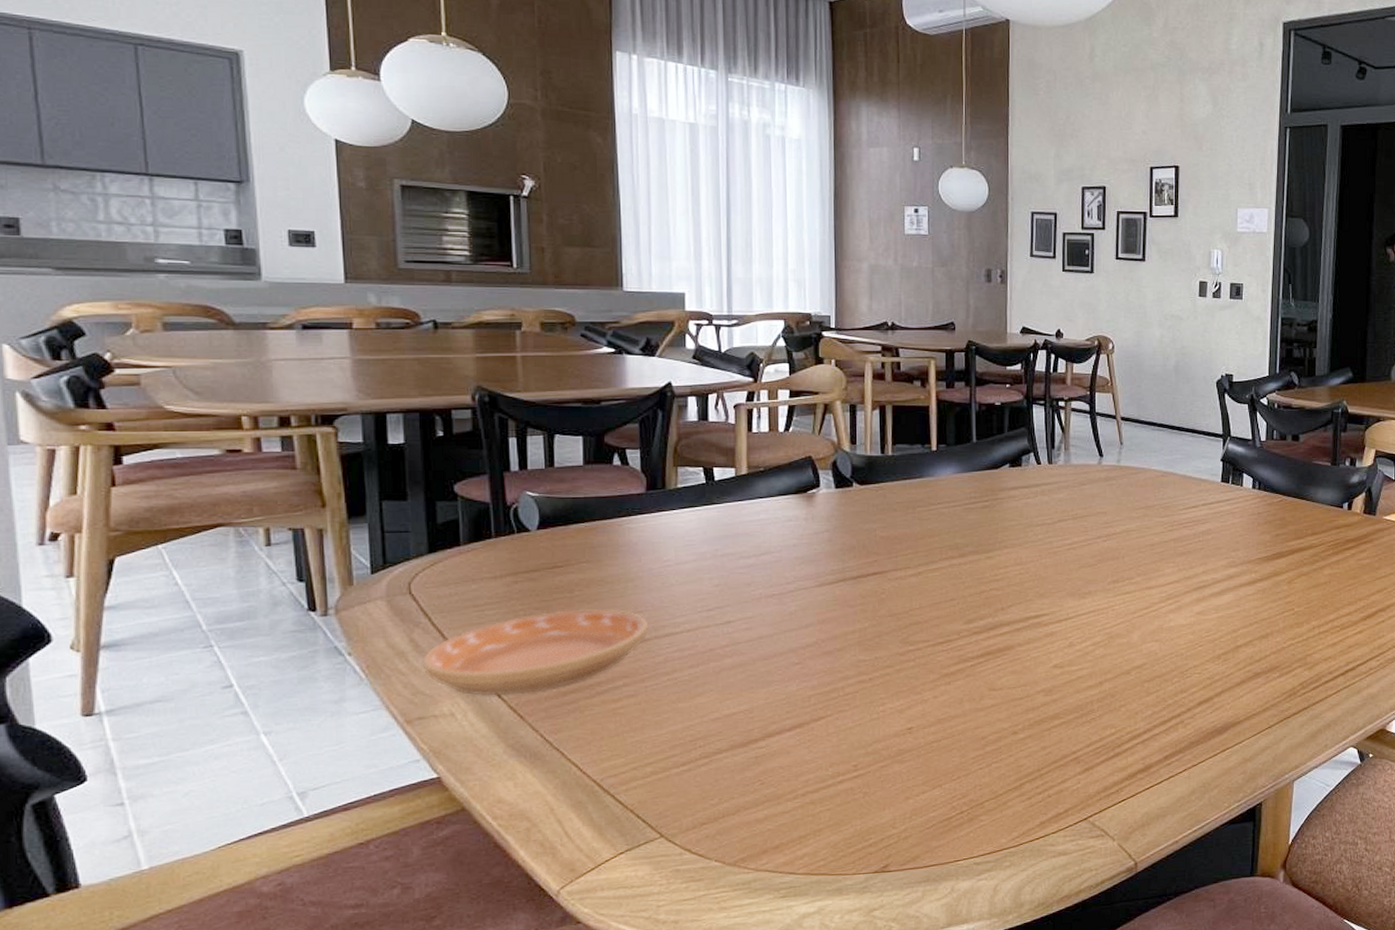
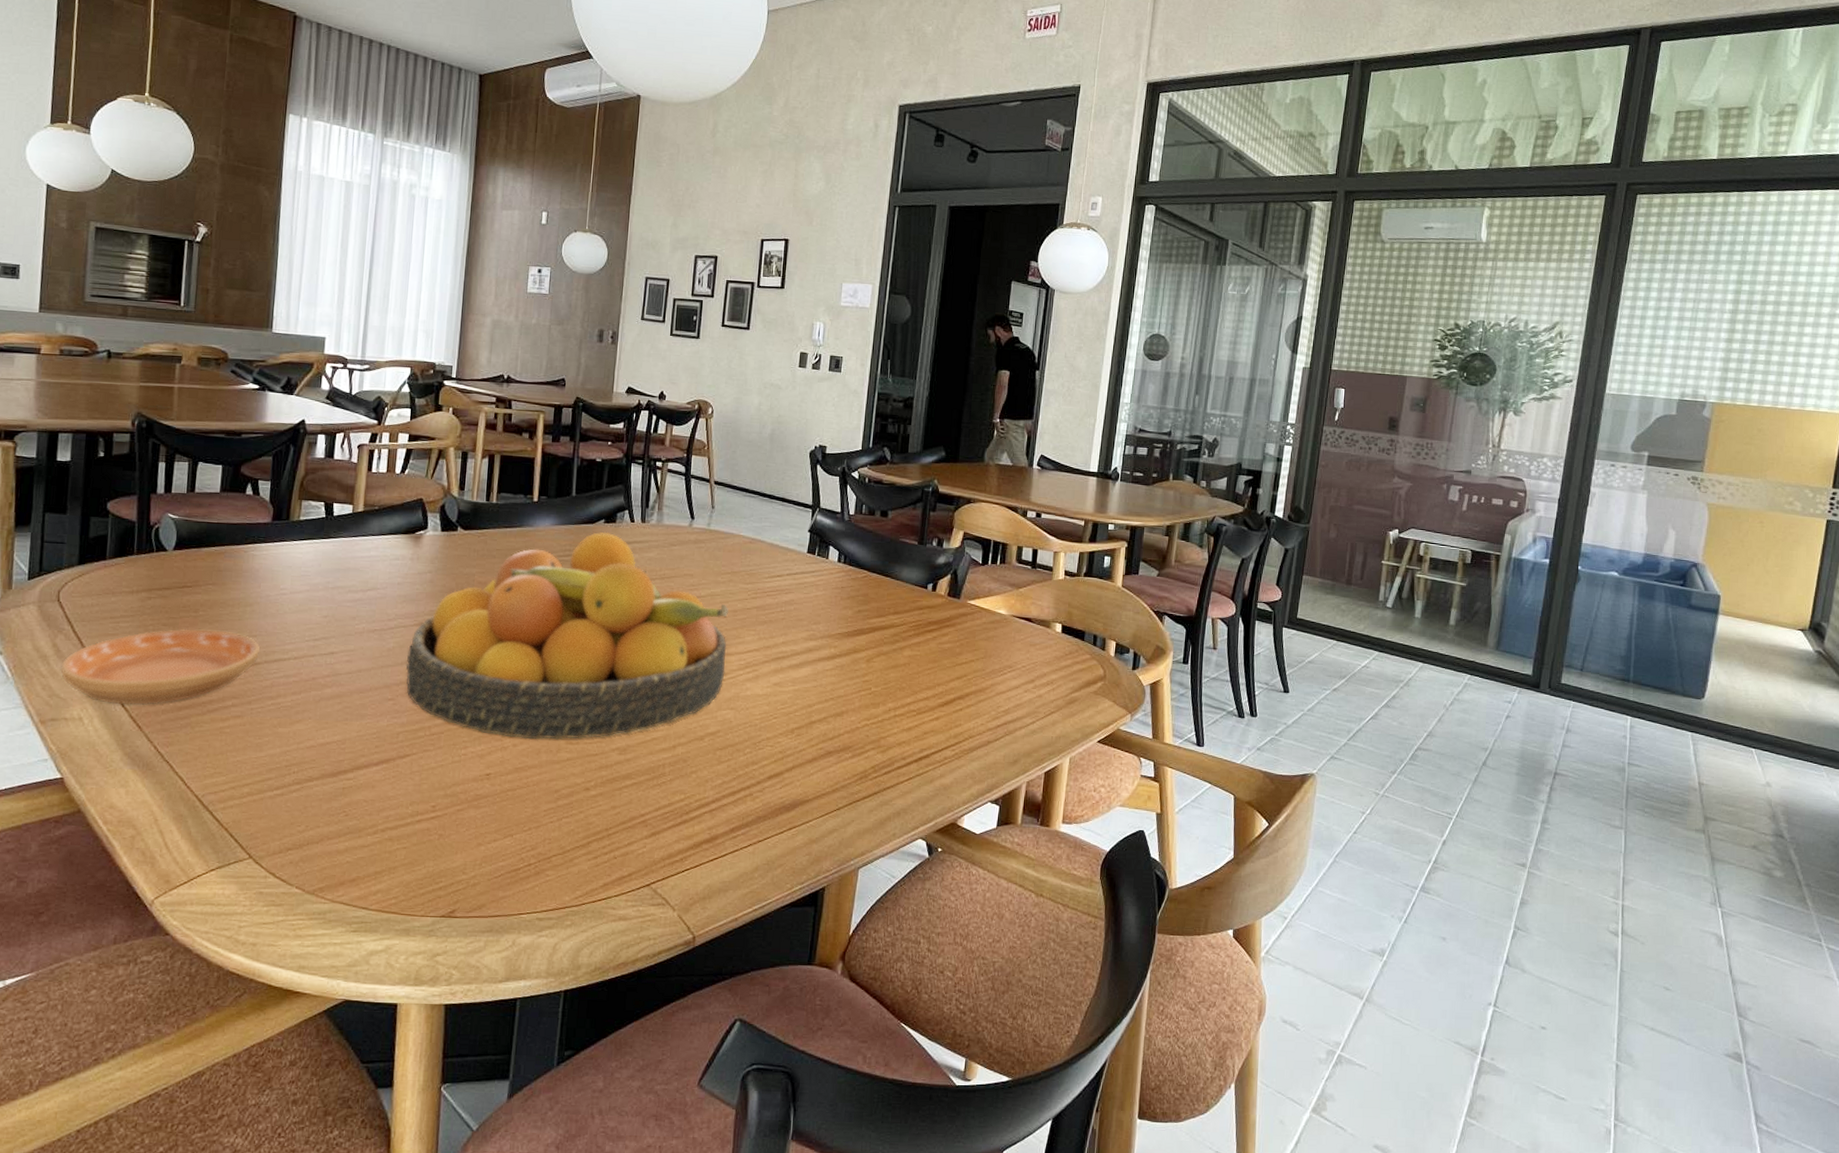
fruit bowl: none [810,476,1147,690] -> present [406,531,729,740]

